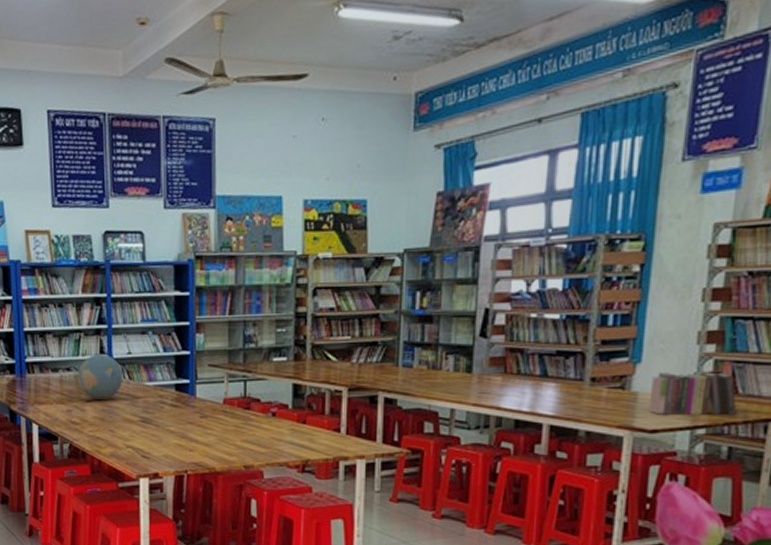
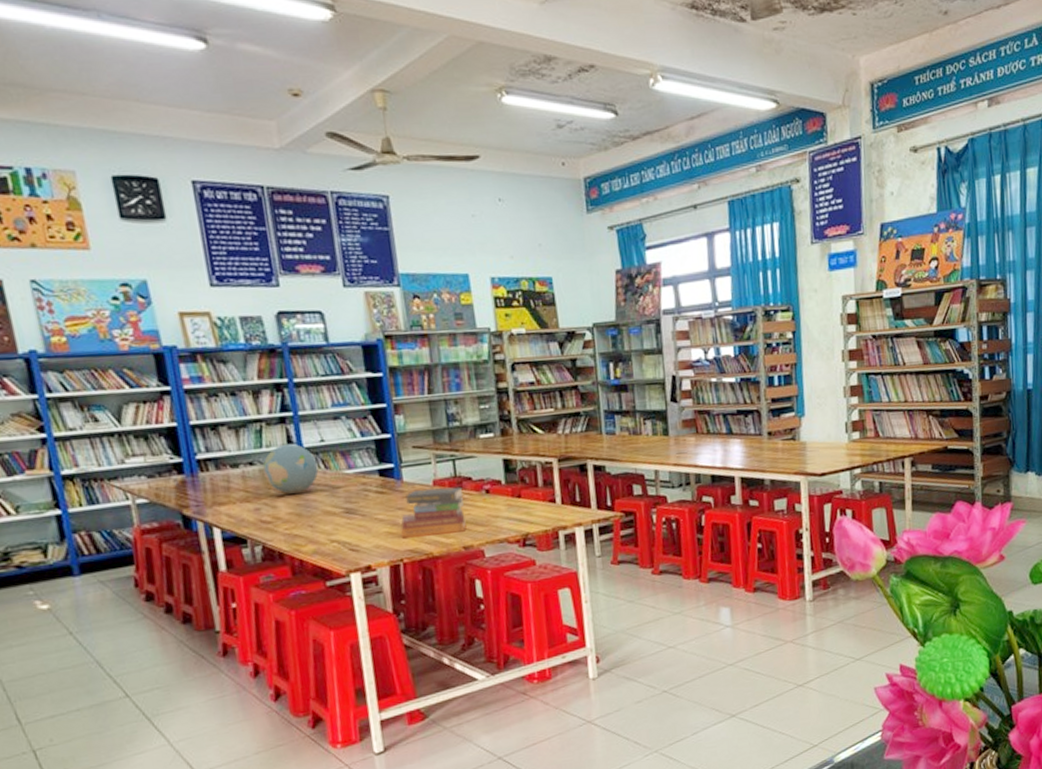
books: none [189,406,251,451] -> present [401,486,466,538]
books: present [648,371,737,416] -> none [815,420,881,460]

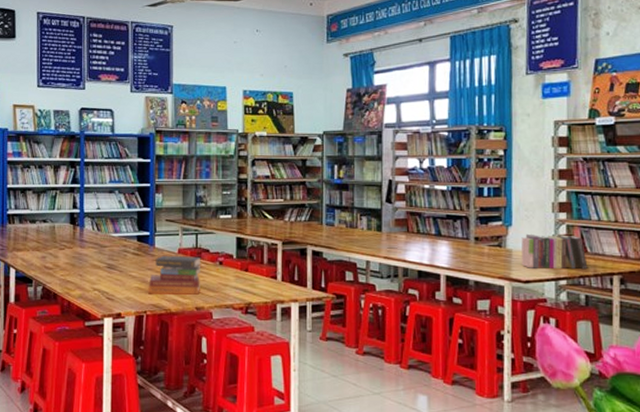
globe: present [263,443,319,495] -> none [53,208,93,249]
books: none [815,420,881,460] -> present [521,233,588,270]

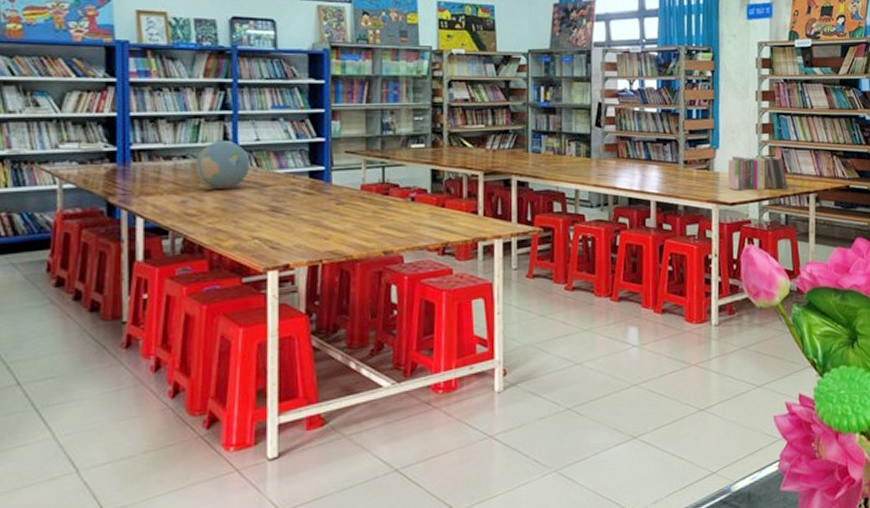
globe: none [53,208,93,249] -> present [196,140,250,190]
books: present [148,255,201,295] -> none [324,192,389,240]

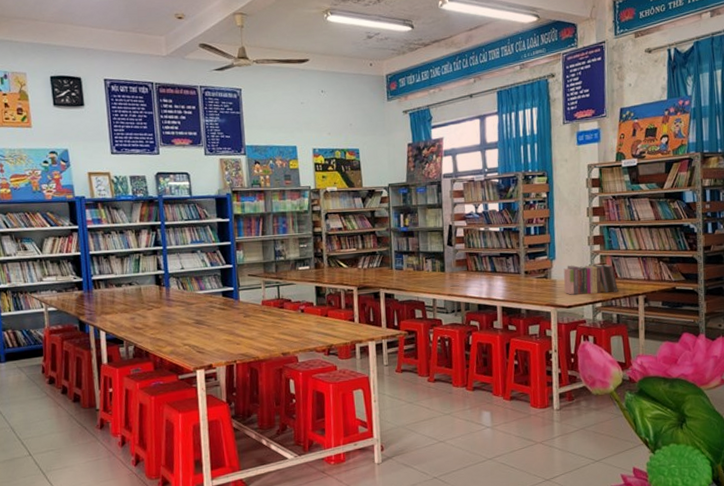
globe: present [196,140,250,190] -> none [139,270,179,308]

